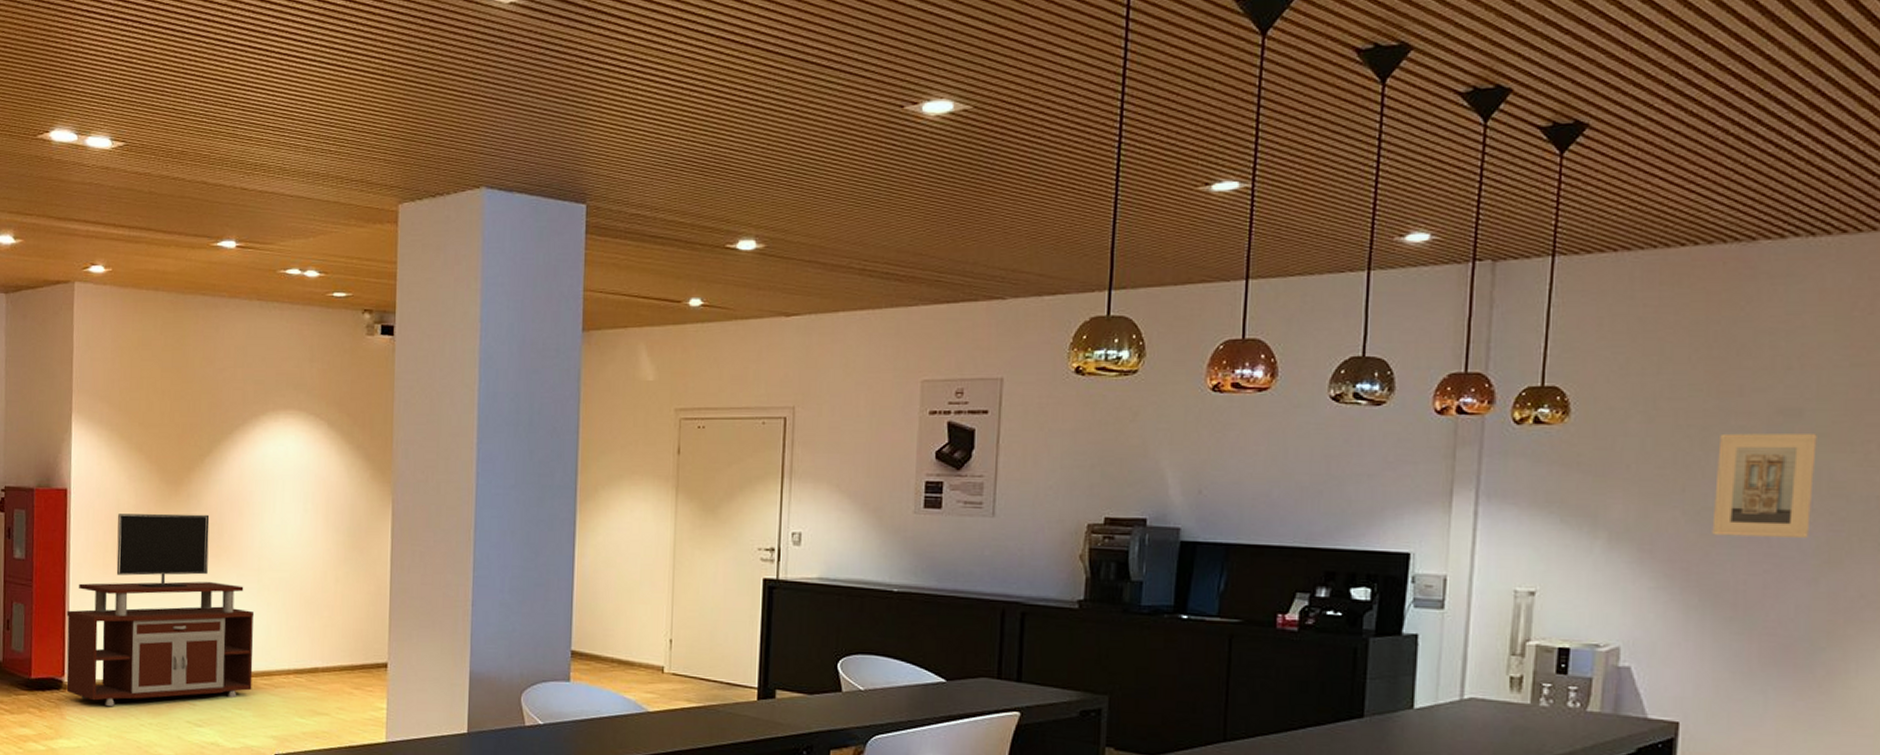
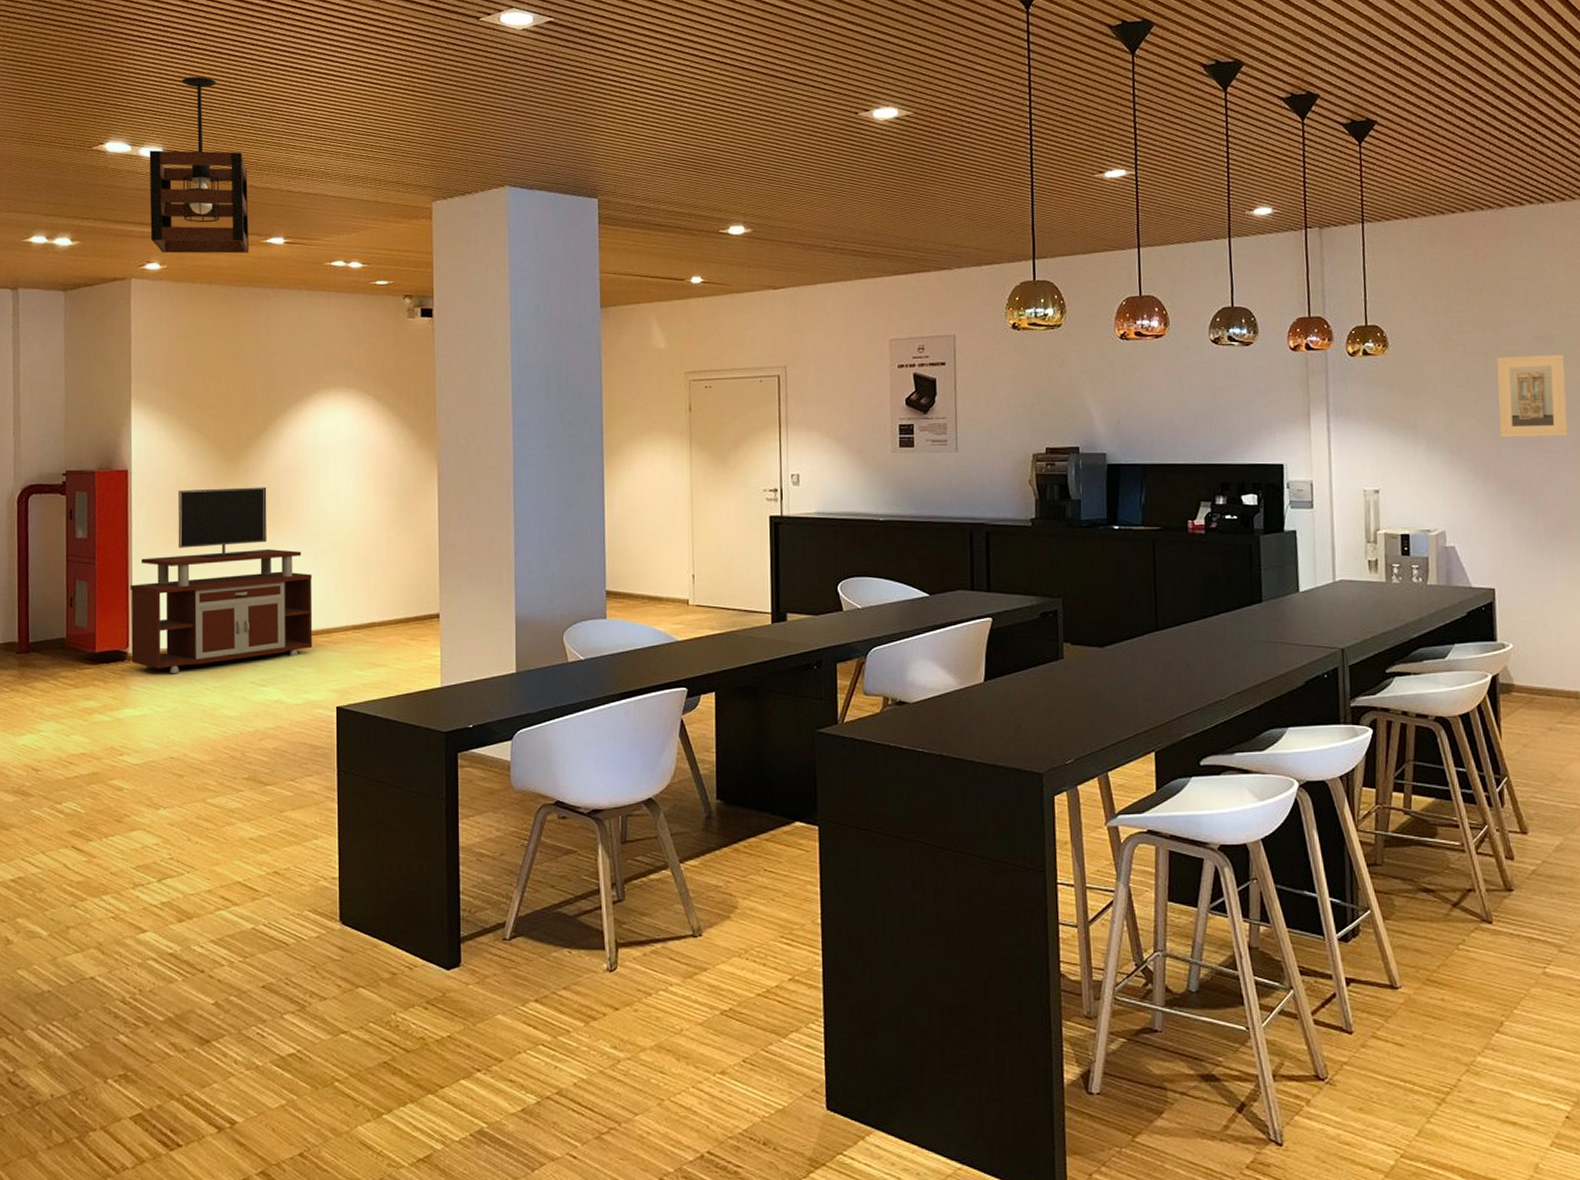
pendant light: none [95,57,200,257] -> present [149,76,250,254]

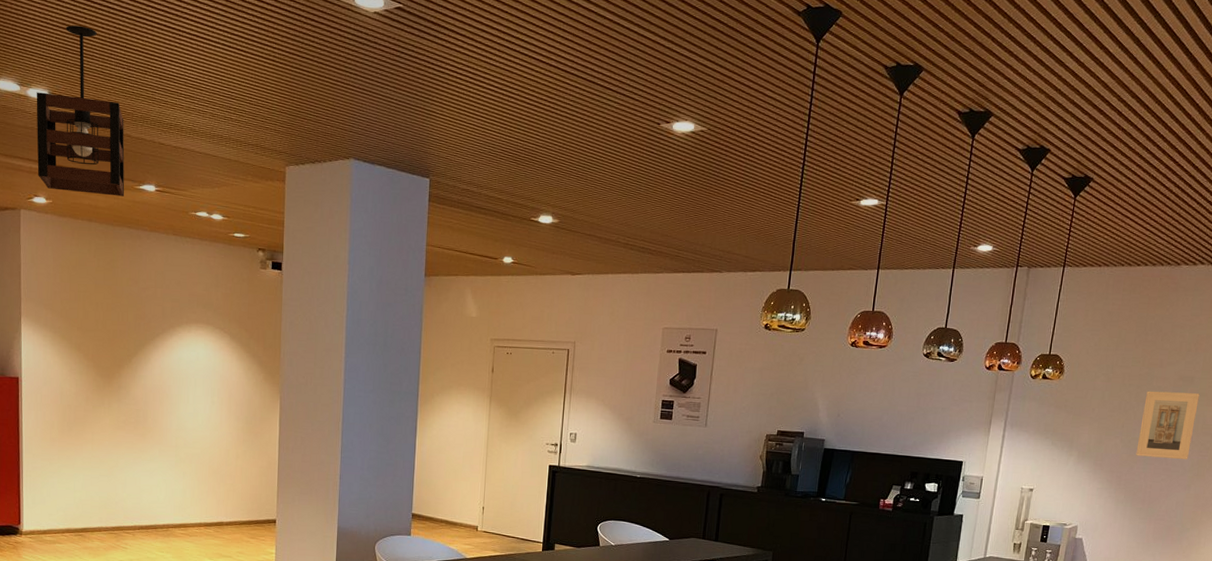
tv stand: present [130,487,313,674] -> none [21,399,172,549]

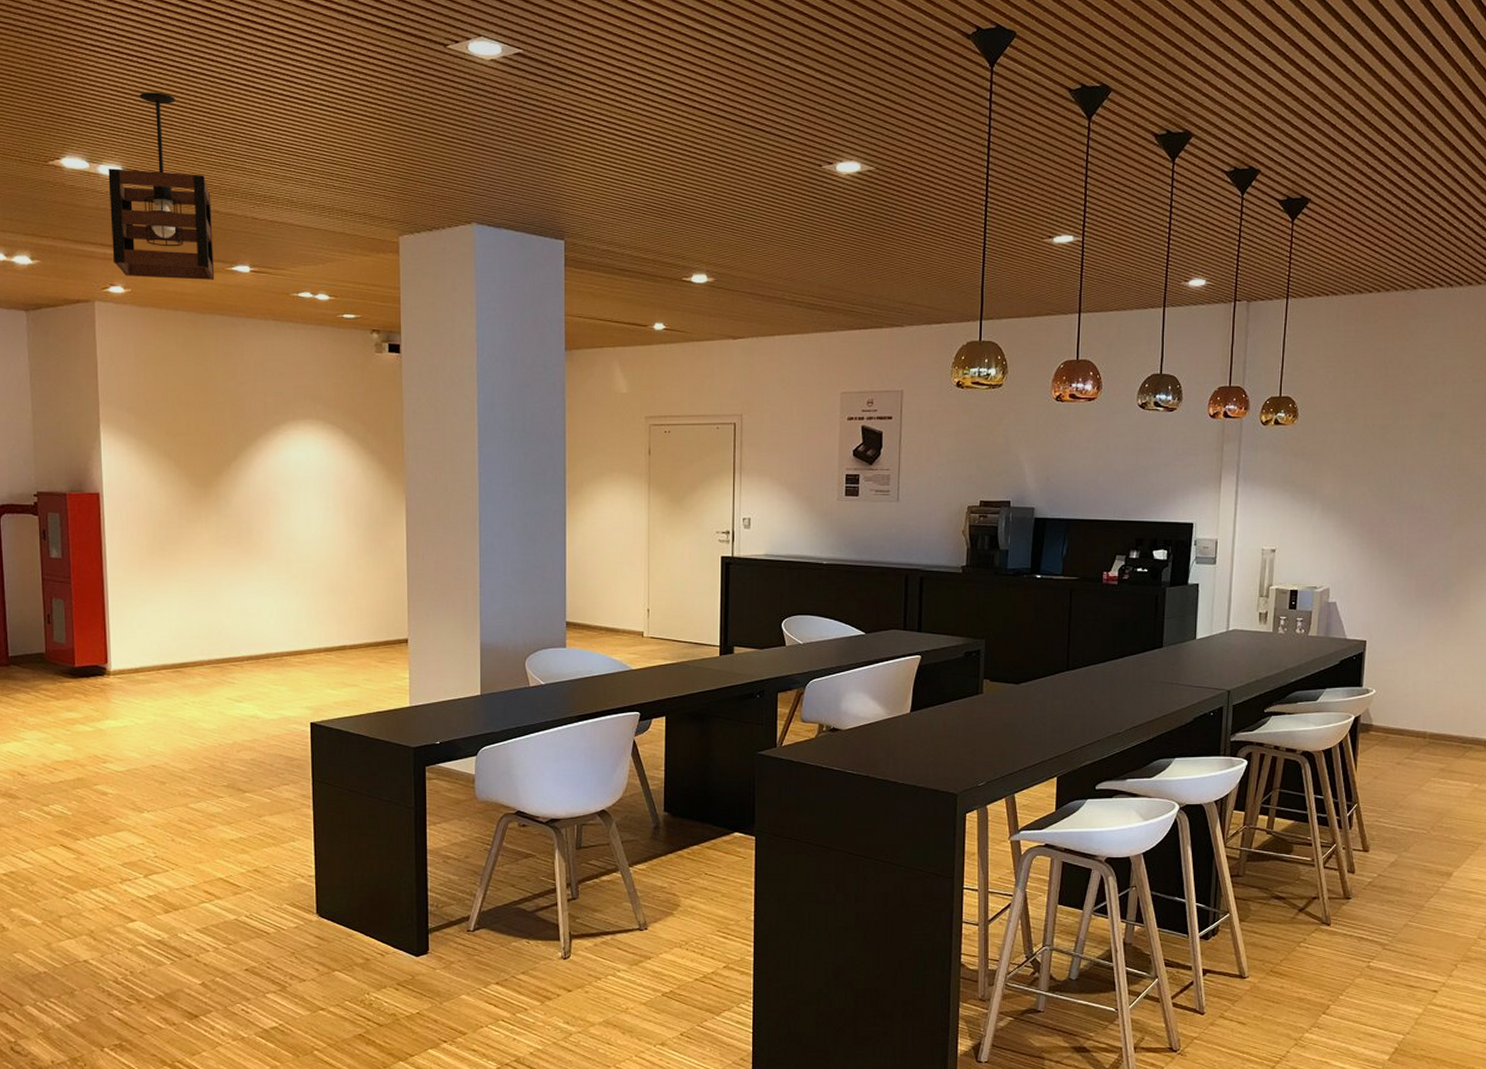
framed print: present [1136,391,1200,459] -> none [1387,431,1452,505]

